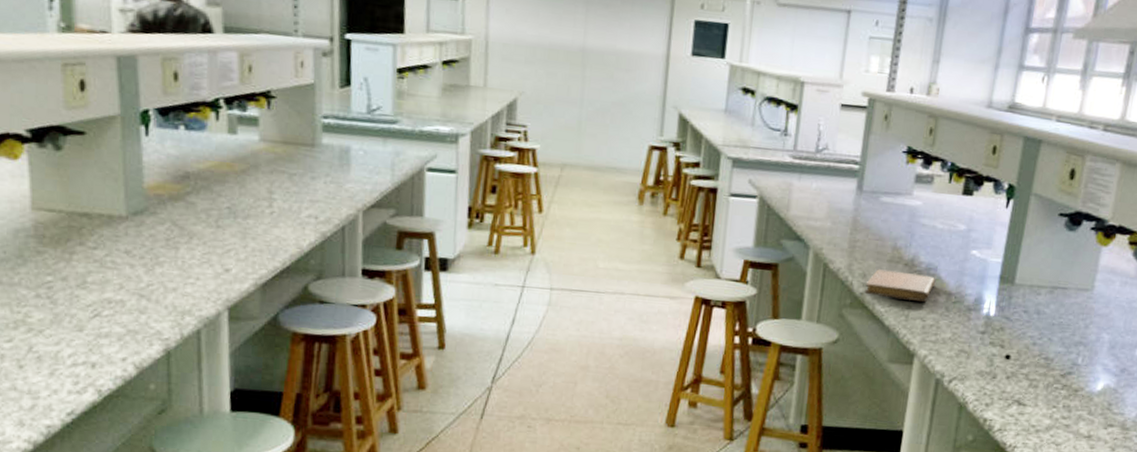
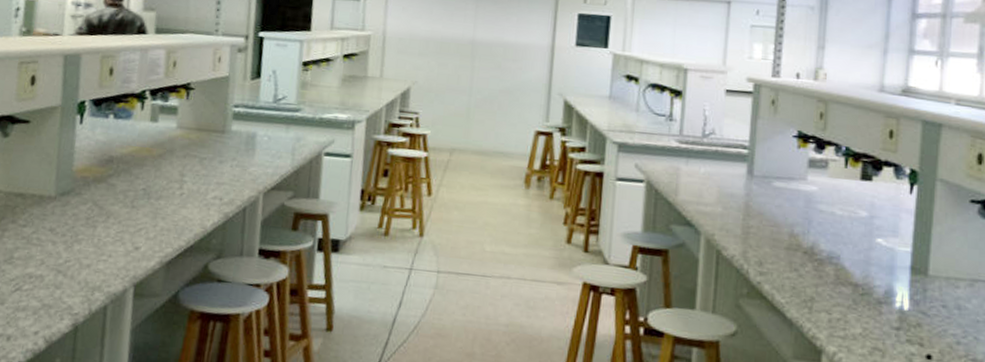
notebook: present [864,269,936,302] -> none [762,257,840,293]

